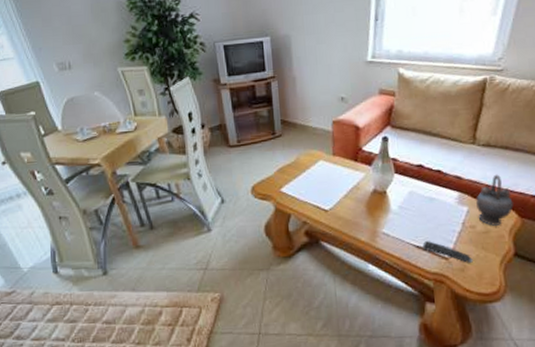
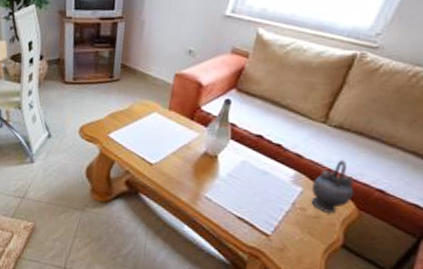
remote control: present [422,240,473,263] -> none [244,213,295,245]

